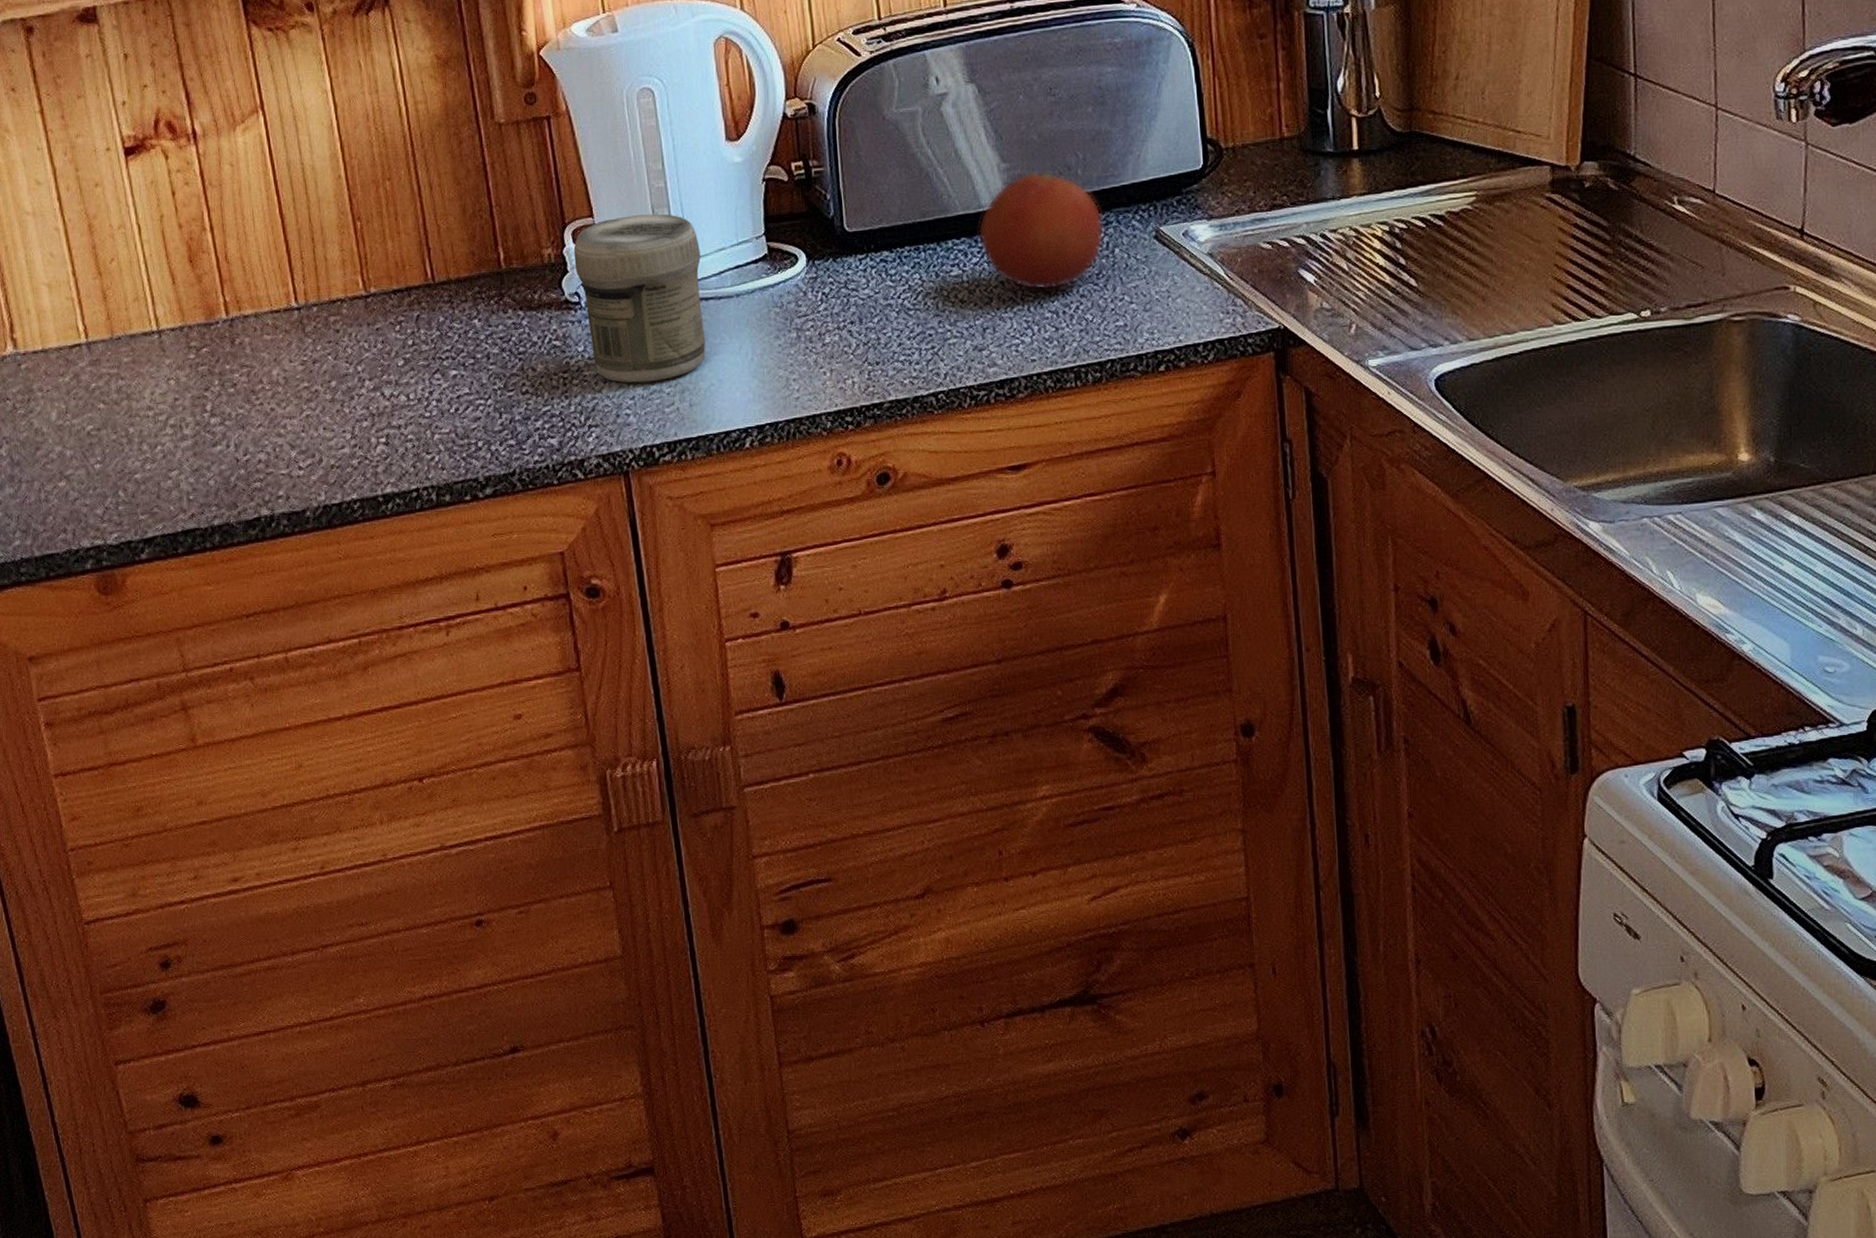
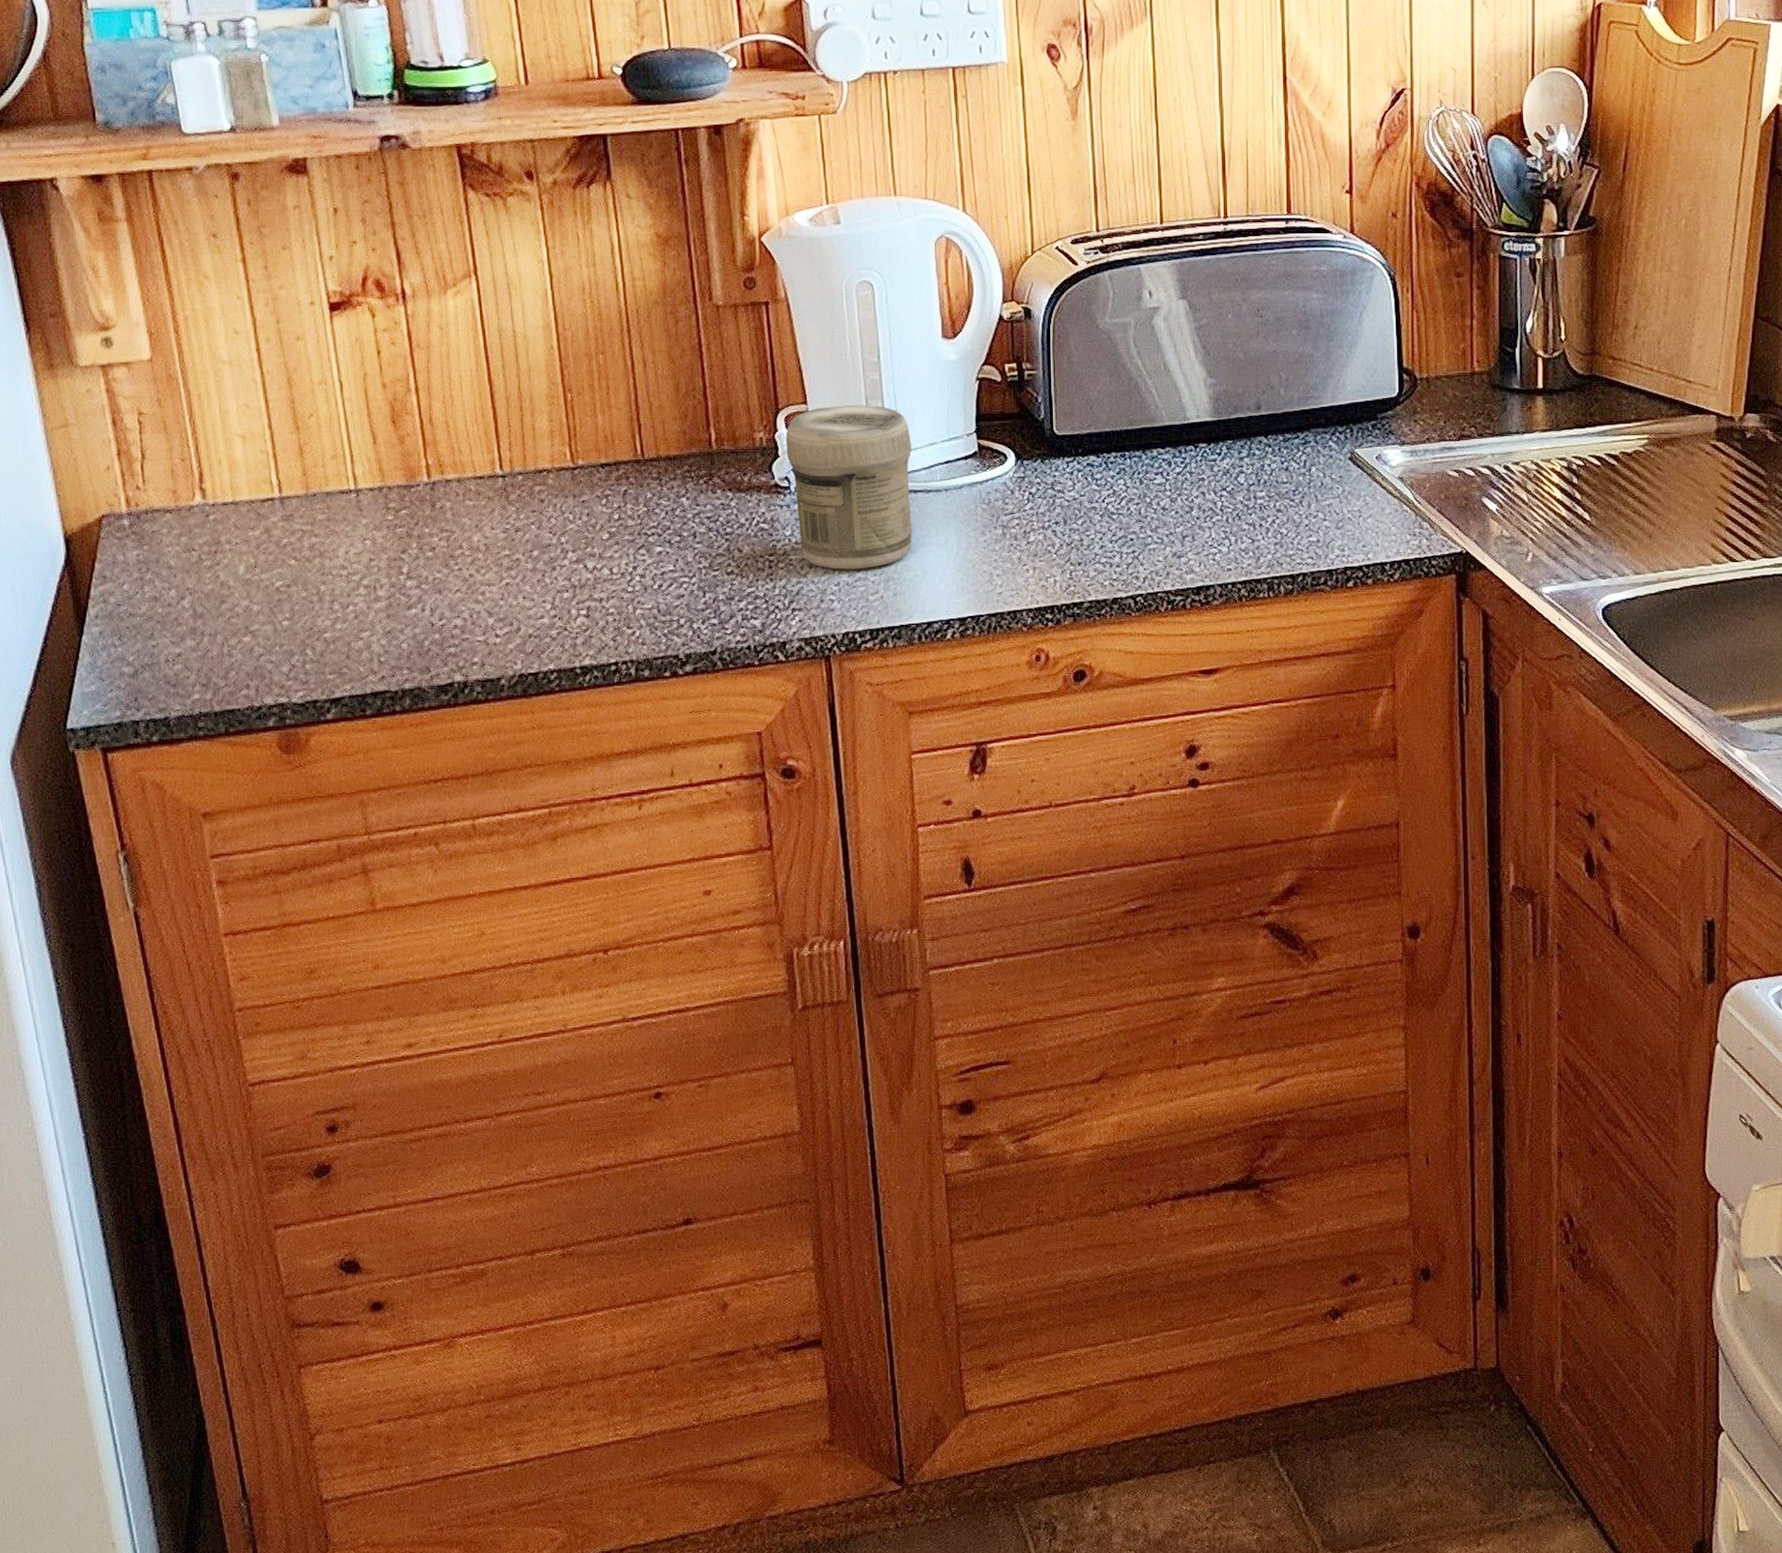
fruit: present [978,171,1104,291] -> none [1182,389,1302,503]

